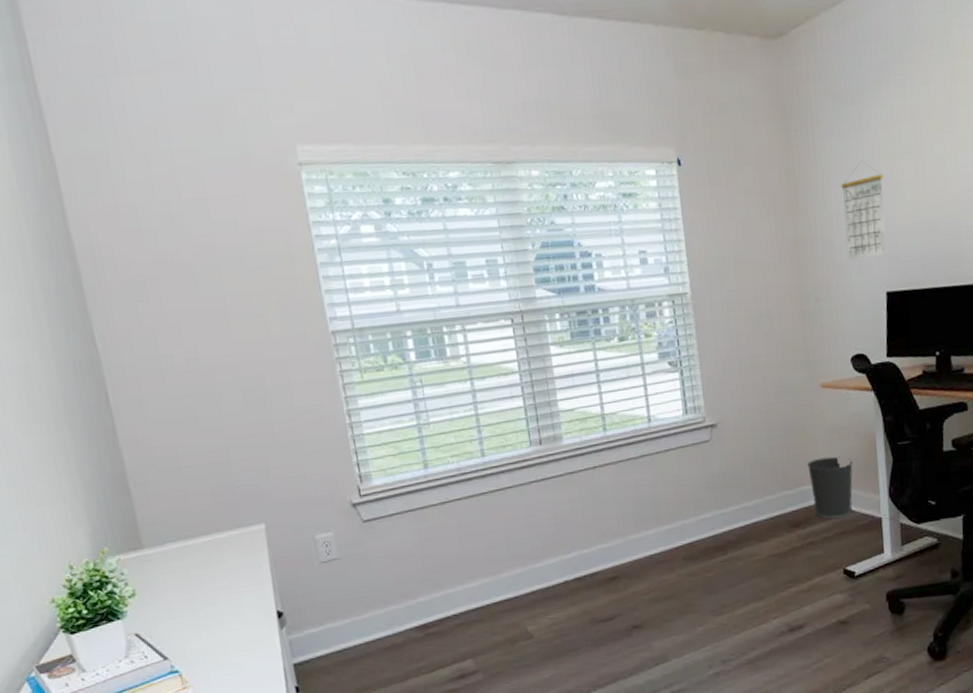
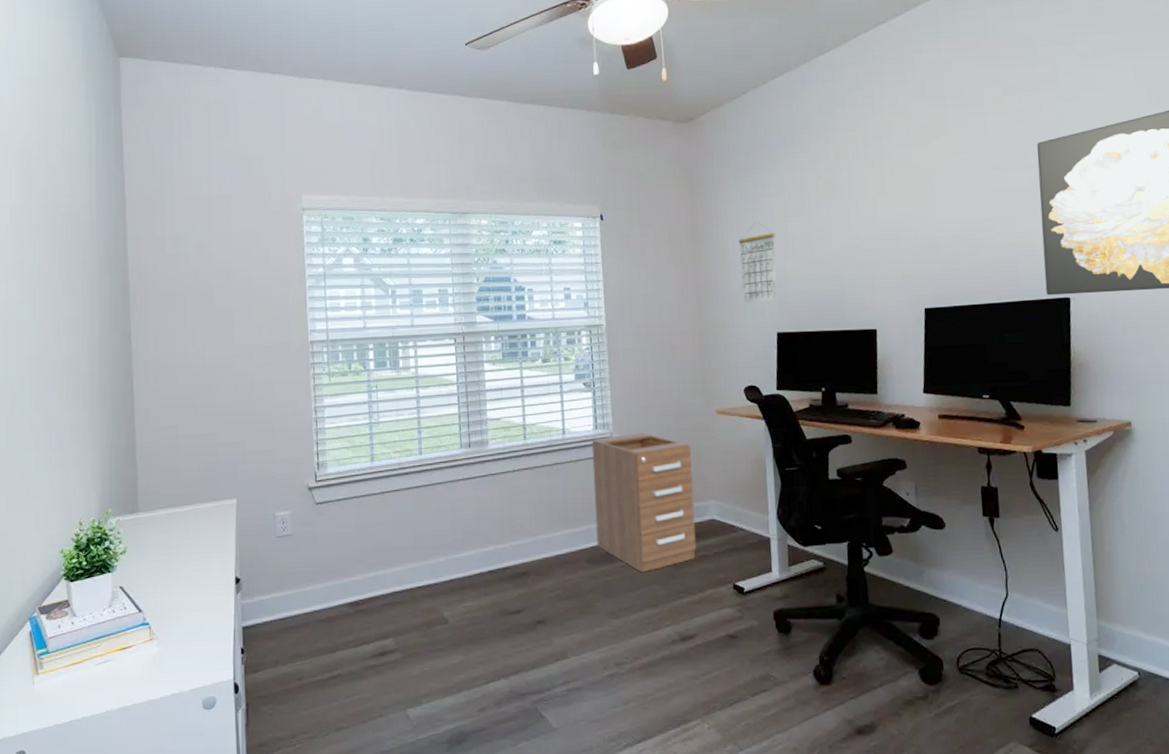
filing cabinet: none [681,414,803,566] -> present [591,433,697,573]
wastebasket: present [807,456,853,519] -> none [702,476,744,535]

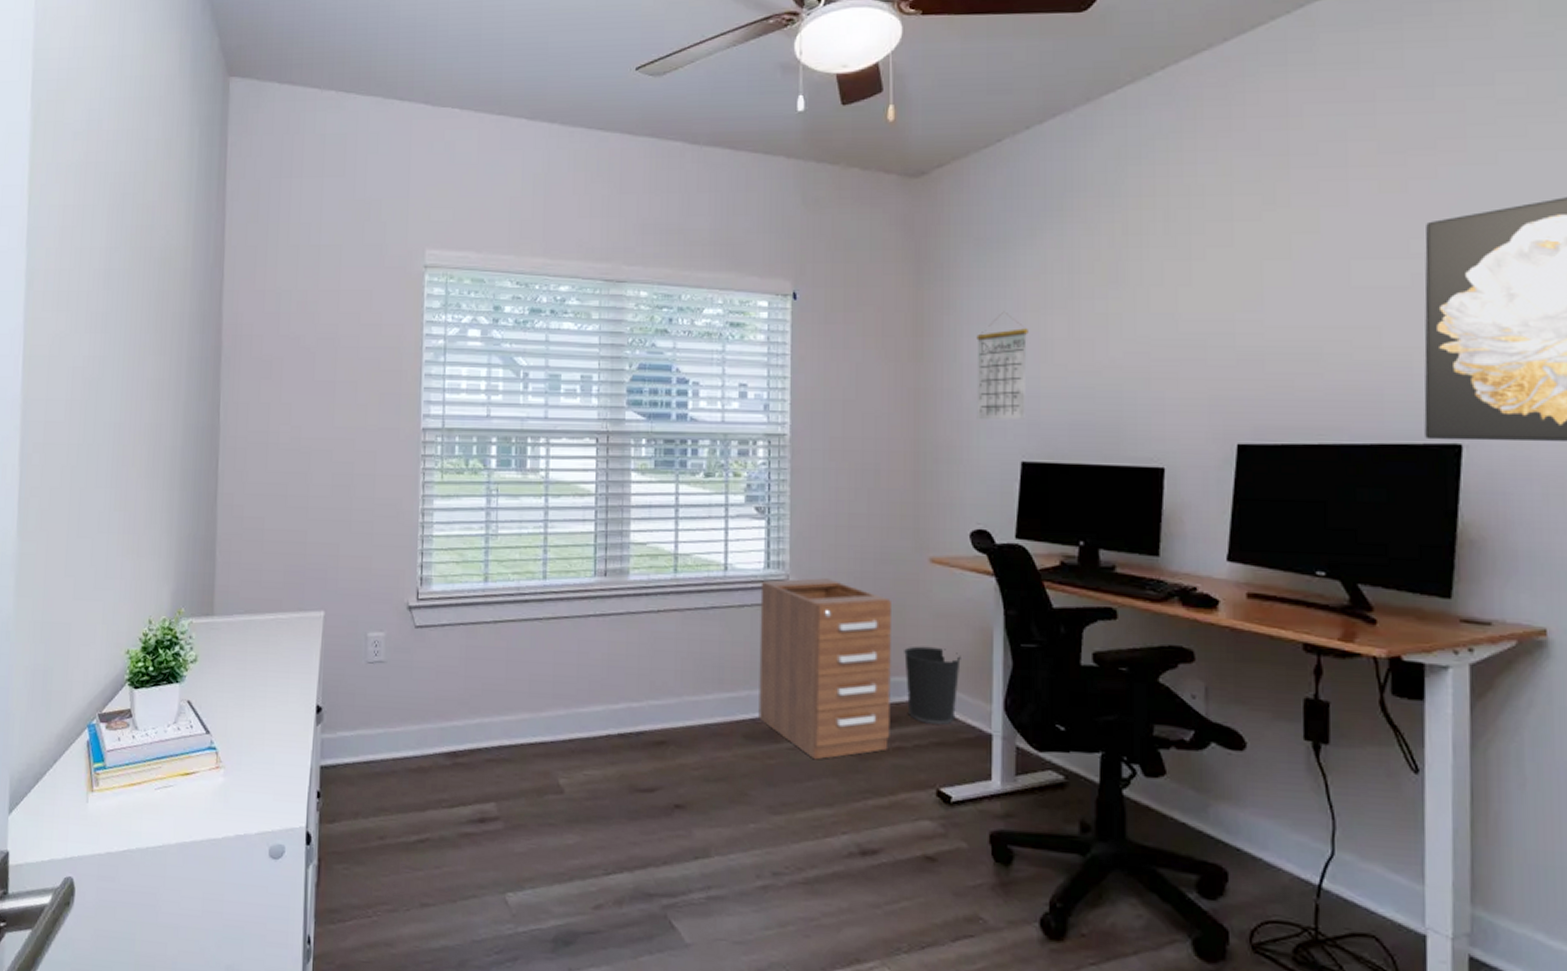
wastebasket: none [702,476,744,535] -> present [904,646,961,725]

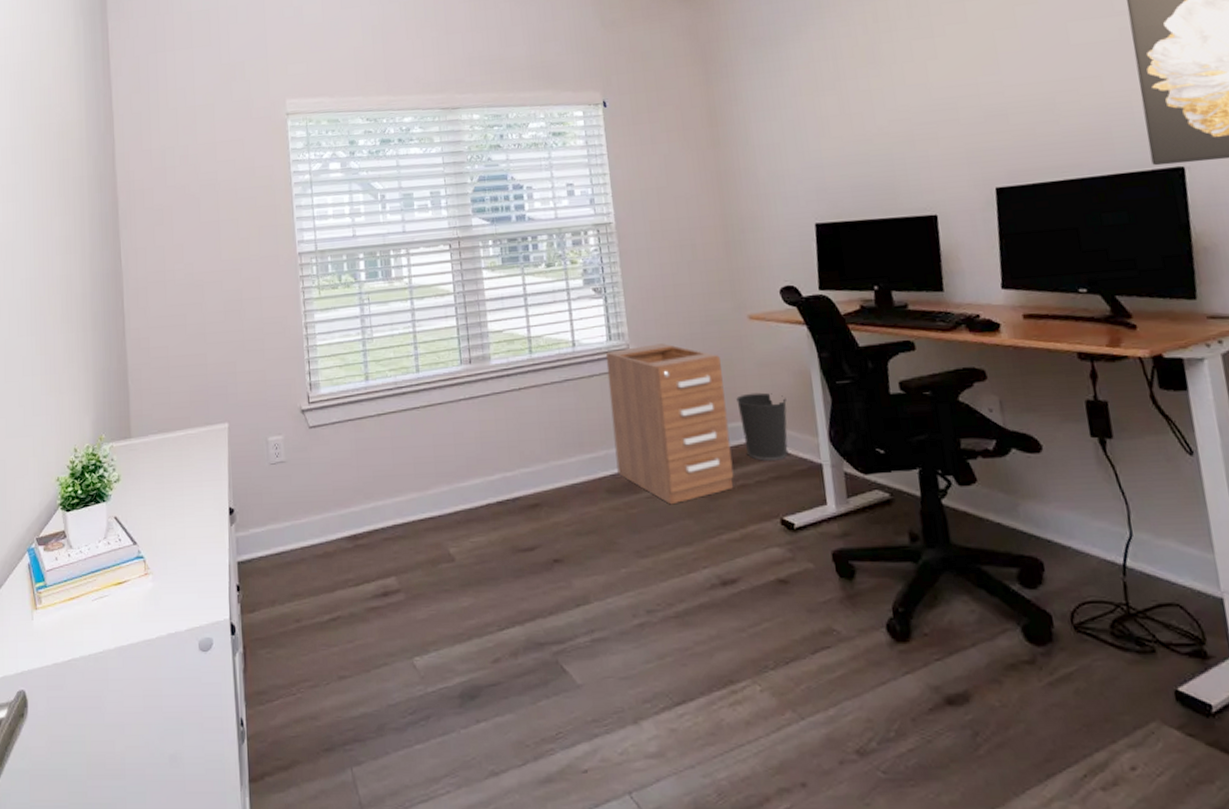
calendar: present [976,313,1028,421] -> none [763,98,813,192]

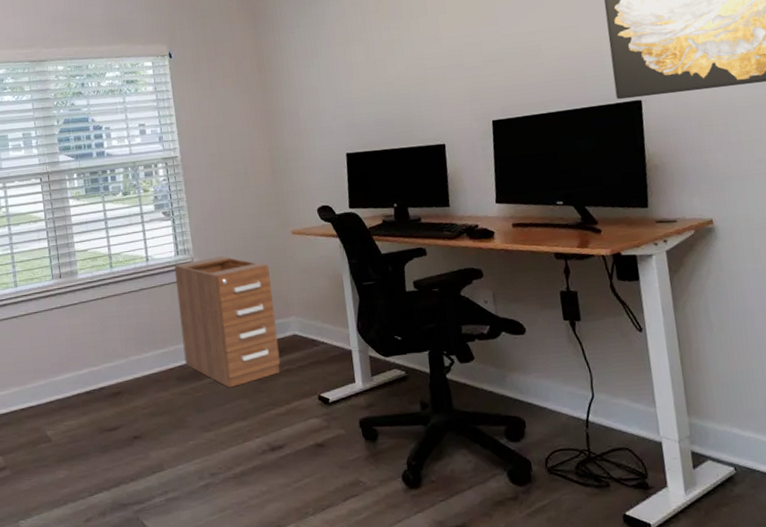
wastebasket: present [736,392,788,461] -> none [282,294,324,350]

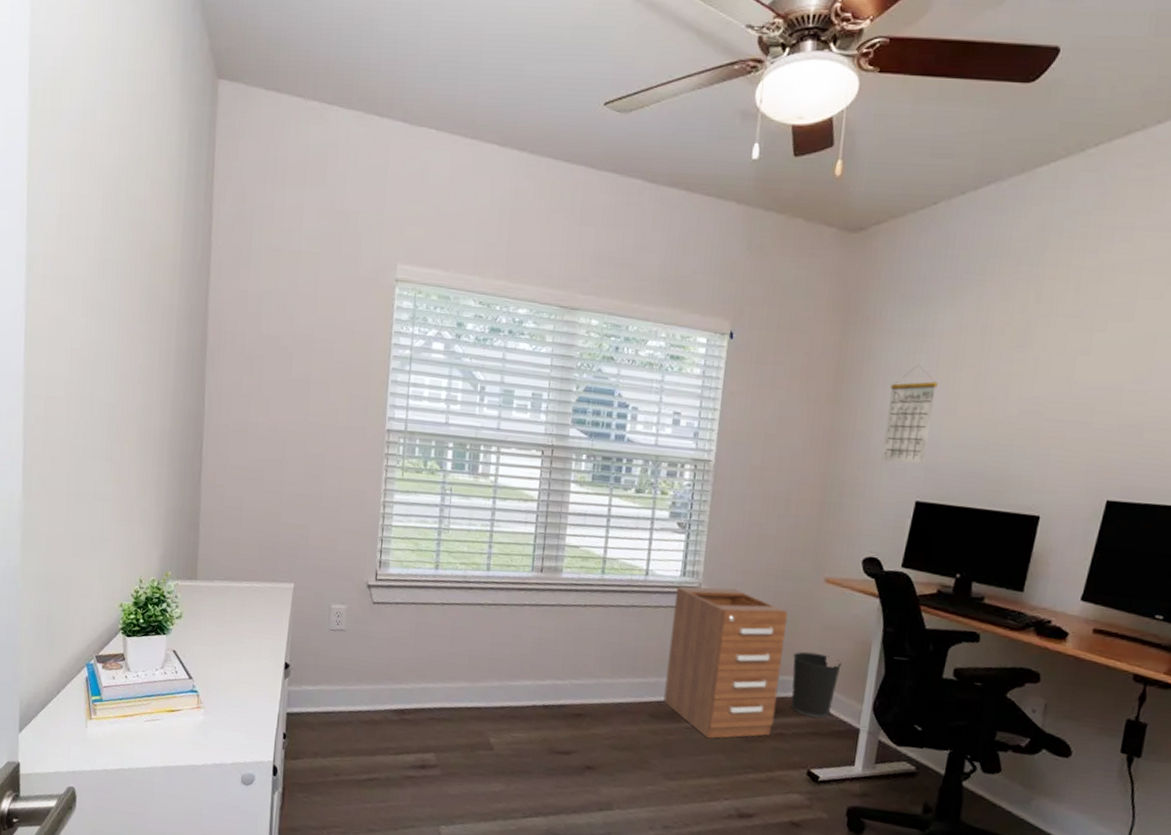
wastebasket: none [282,294,324,350] -> present [791,651,842,718]
calendar: none [303,48,345,128] -> present [881,366,938,464]

